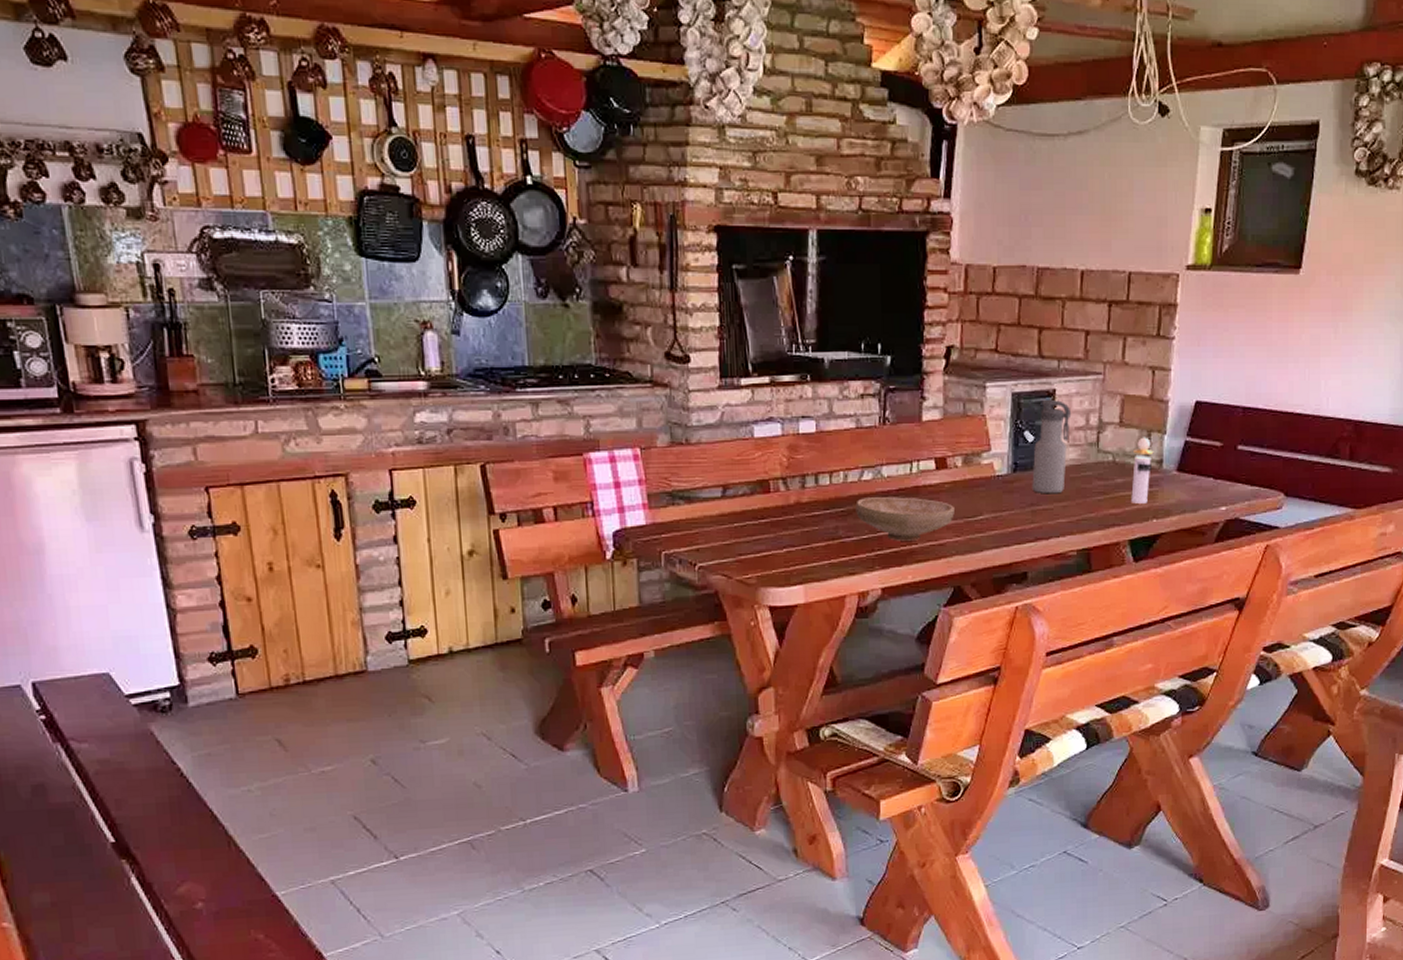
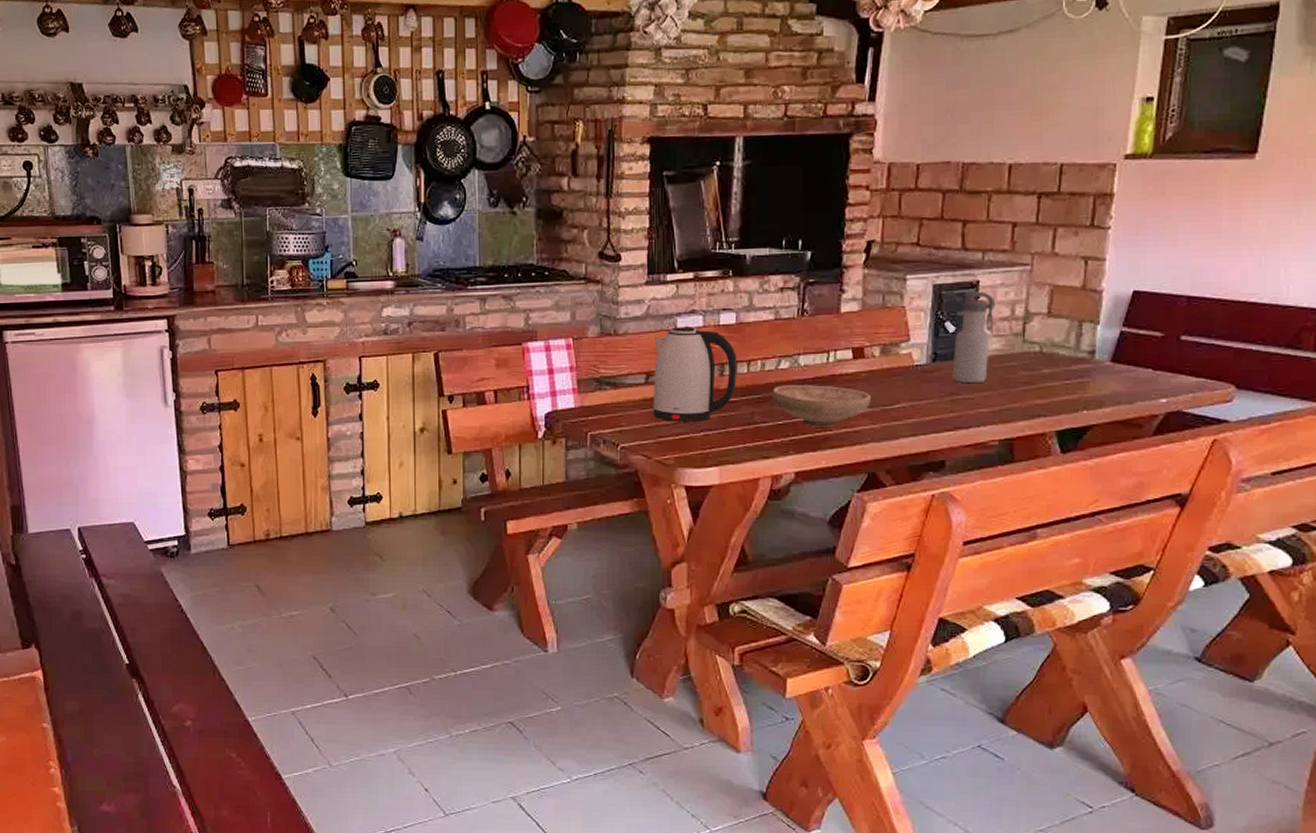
kettle: none [731,435,819,538] -> present [653,326,737,422]
perfume bottle: present [1131,437,1154,504] -> none [1059,327,1086,394]

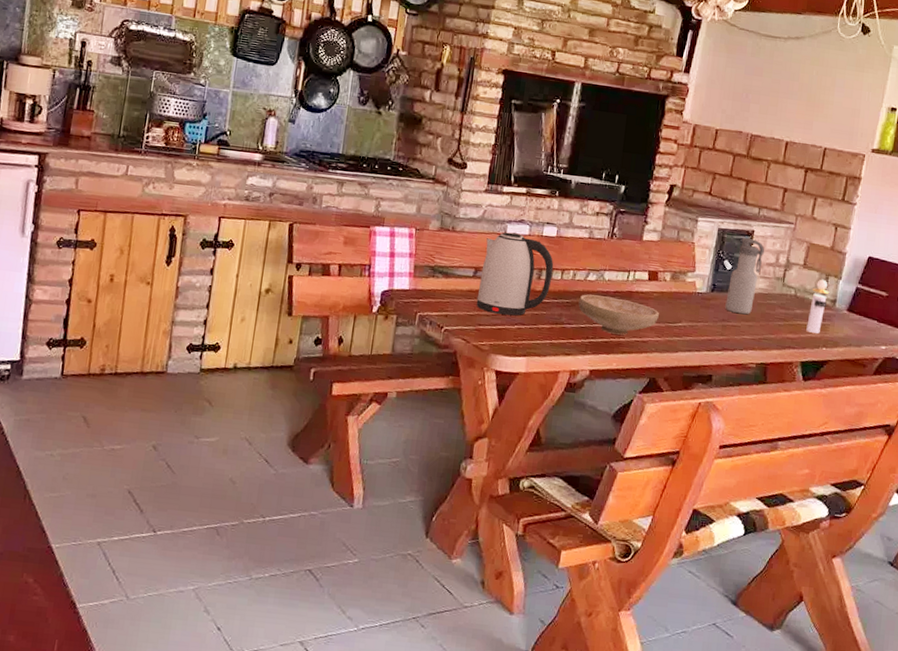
perfume bottle: none [1059,327,1086,394] -> present [806,279,830,334]

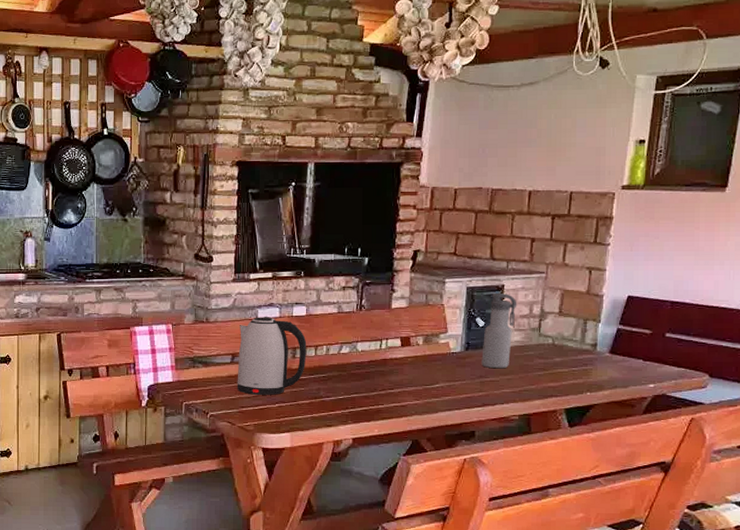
bowl: present [578,294,659,335] -> none [335,367,415,402]
perfume bottle: present [806,279,830,334] -> none [568,324,589,379]

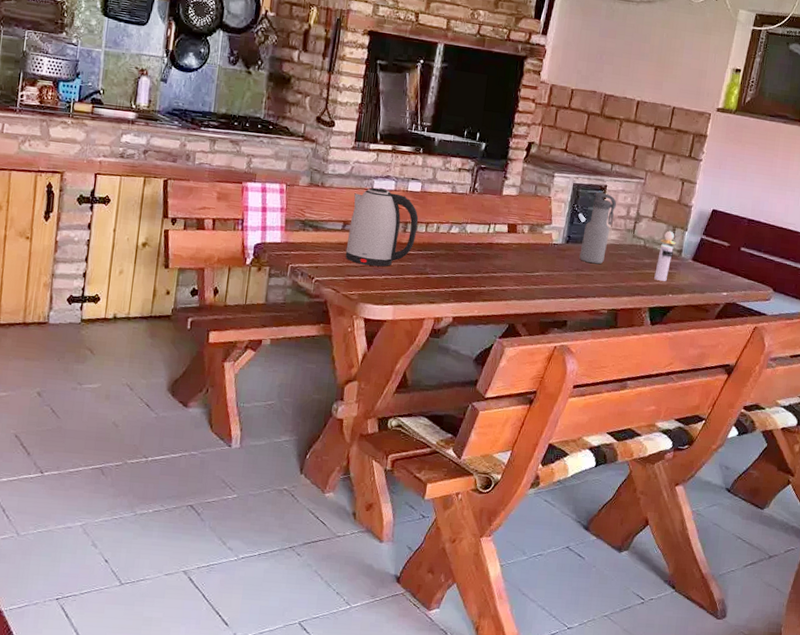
perfume bottle: none [568,324,589,379] -> present [654,230,676,281]

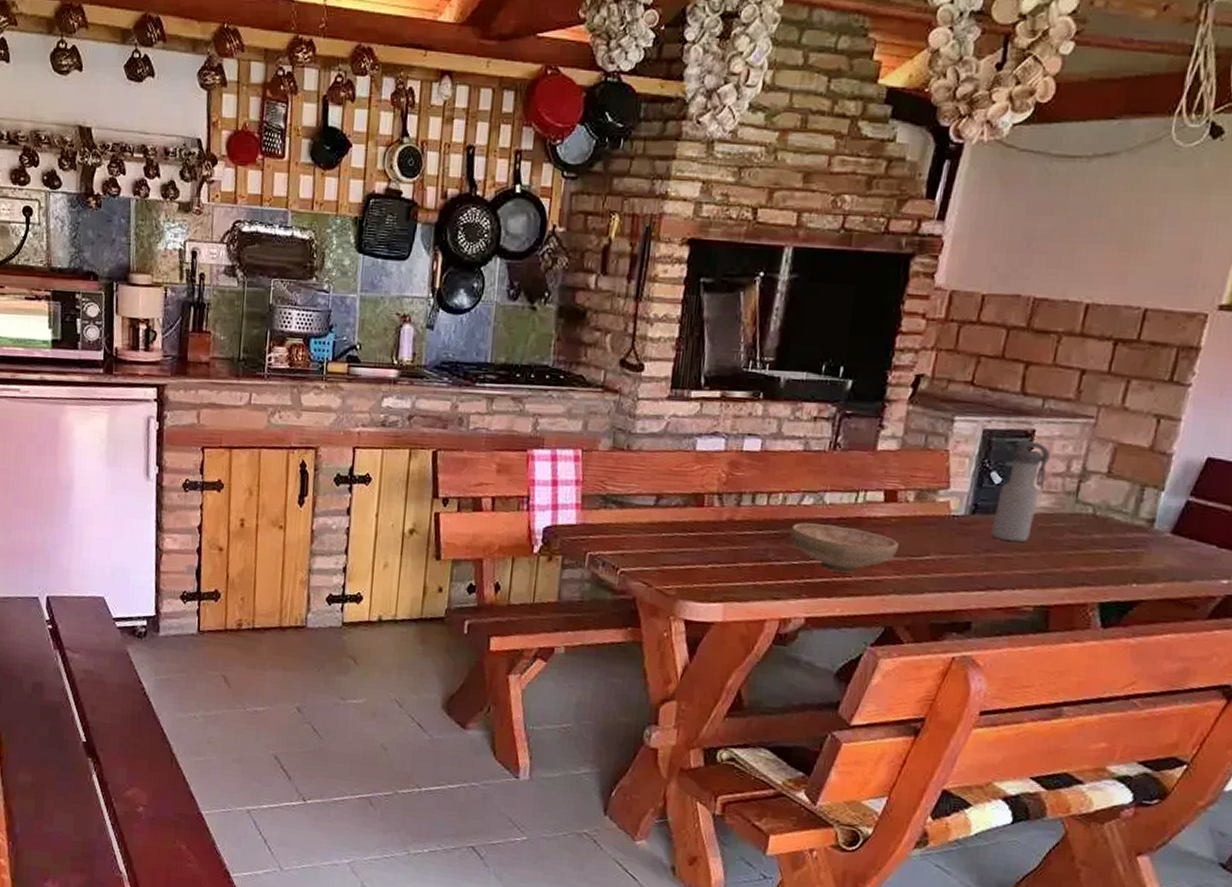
kettle: present [345,187,419,267] -> none [659,448,758,553]
bowl: none [442,246,518,284] -> present [790,522,899,573]
perfume bottle: present [654,230,676,281] -> none [1108,491,1146,565]

